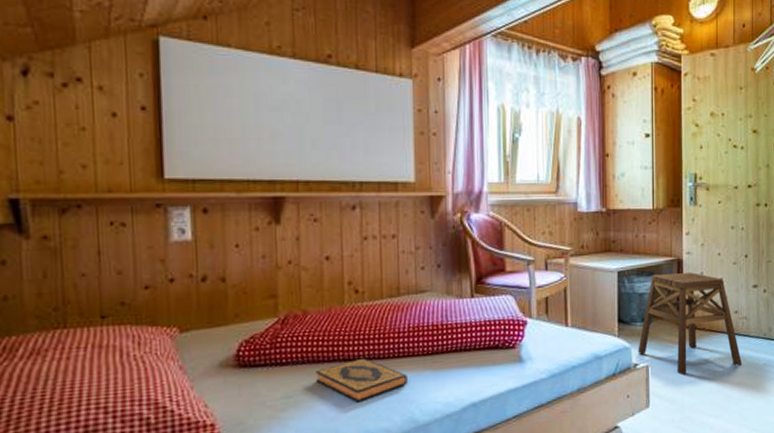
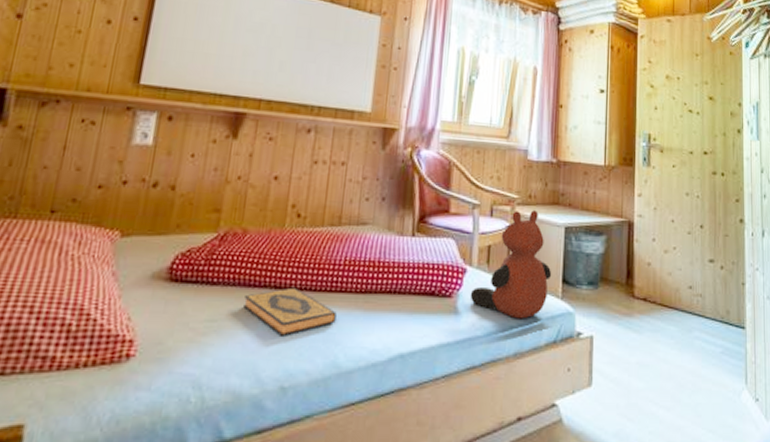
teddy bear: none [532,259,608,360] -> present [470,210,552,319]
stool: present [638,272,742,375] -> none [582,235,697,352]

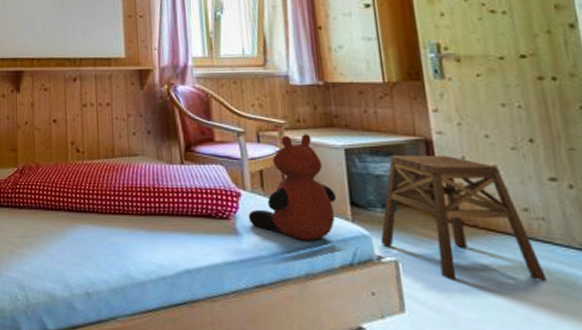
hardback book: present [243,287,337,336] -> none [46,210,123,251]
stool: none [582,235,697,352] -> present [380,156,547,281]

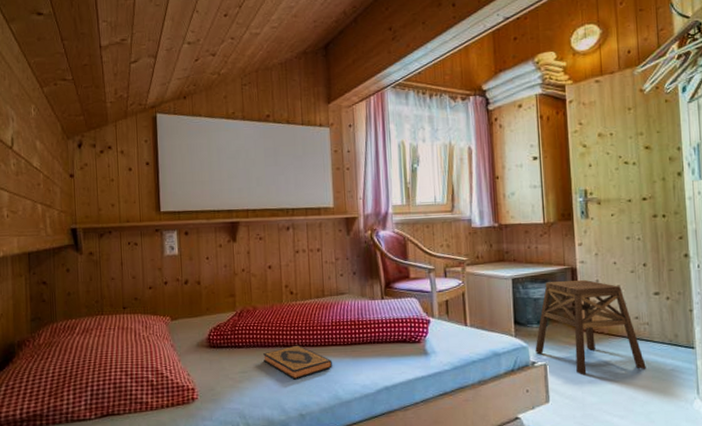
hardback book: none [46,210,123,251] -> present [263,345,332,380]
teddy bear: present [248,134,337,241] -> none [435,268,505,355]

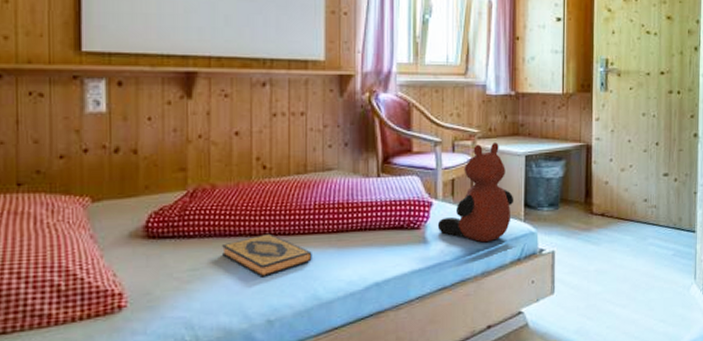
teddy bear: none [435,268,505,355] -> present [437,143,514,243]
stool: present [535,280,646,374] -> none [544,159,650,262]

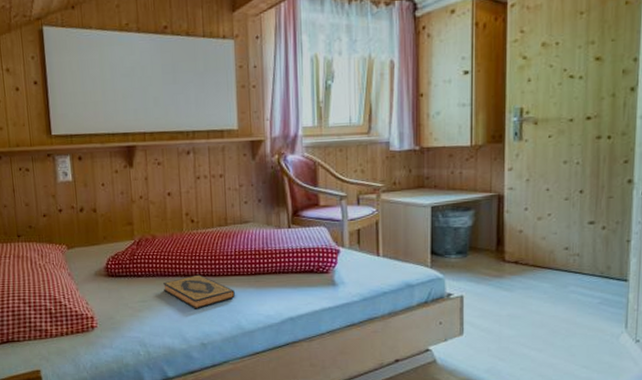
teddy bear: present [437,143,514,243] -> none [345,195,420,286]

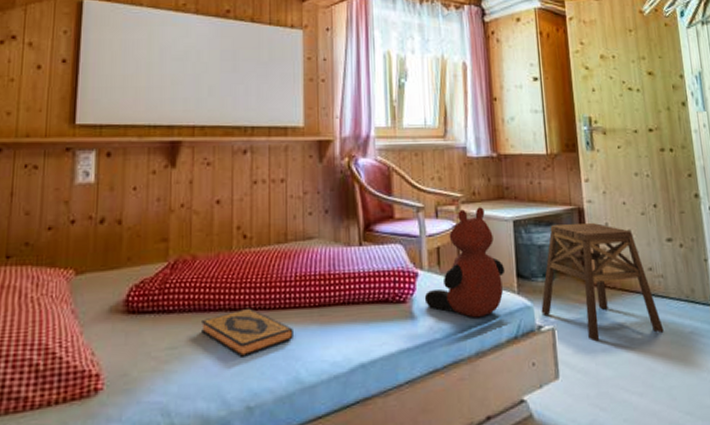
teddy bear: none [345,195,420,286] -> present [424,207,506,318]
stool: none [452,208,572,307] -> present [541,223,664,341]

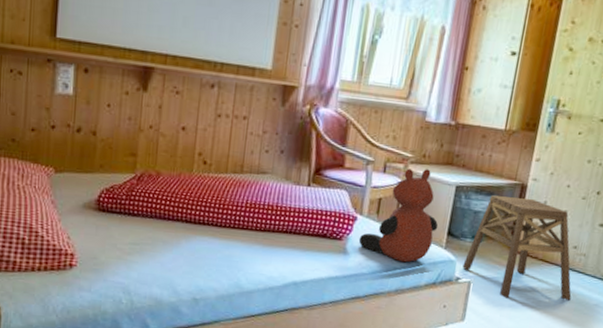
hardback book: present [201,308,293,357] -> none [160,222,239,261]

